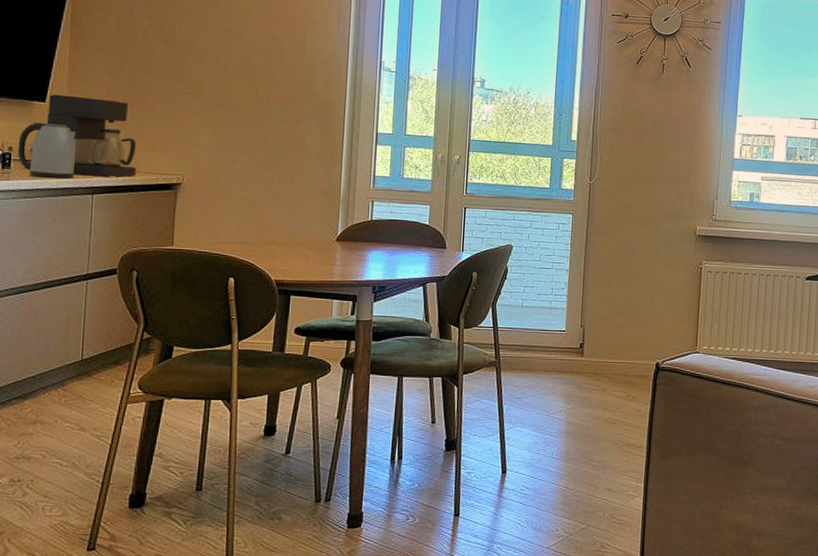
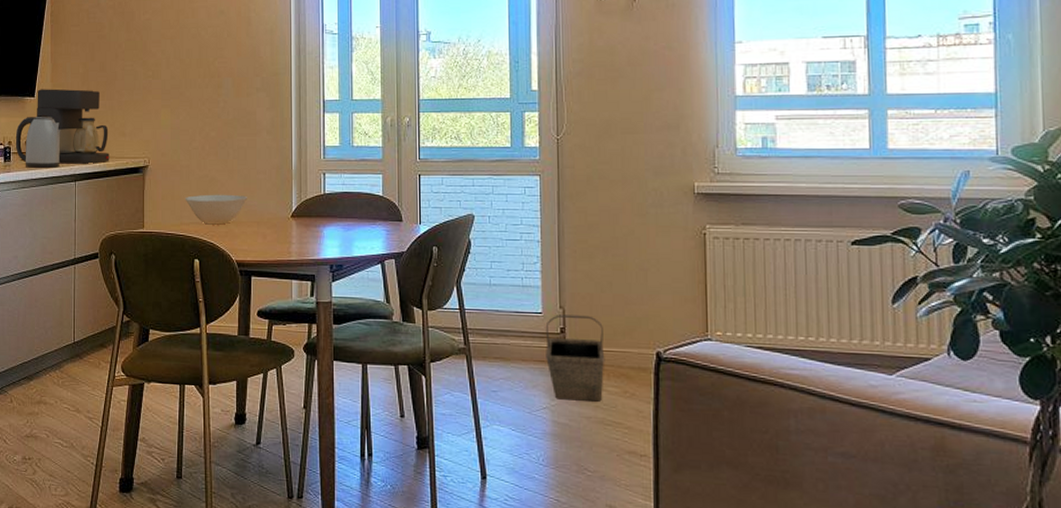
bowl: none [222,215,291,245] -> present [185,194,247,225]
basket: none [565,332,615,404] -> present [545,314,605,402]

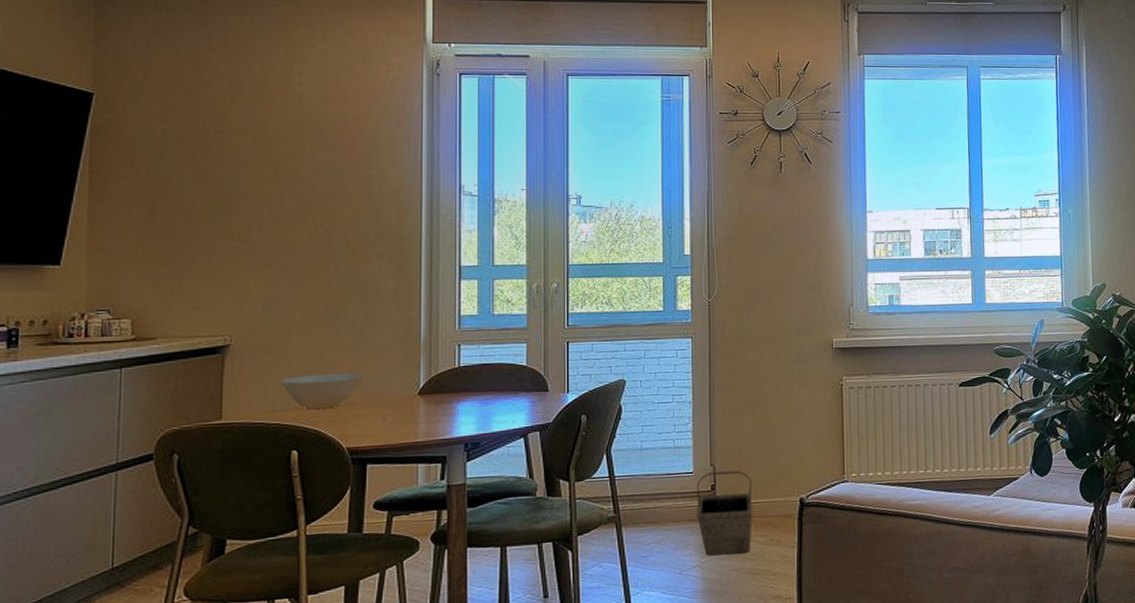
kettle: present [15,114,61,169] -> none [26,286,100,355]
coffee maker: present [37,89,110,165] -> none [63,254,174,348]

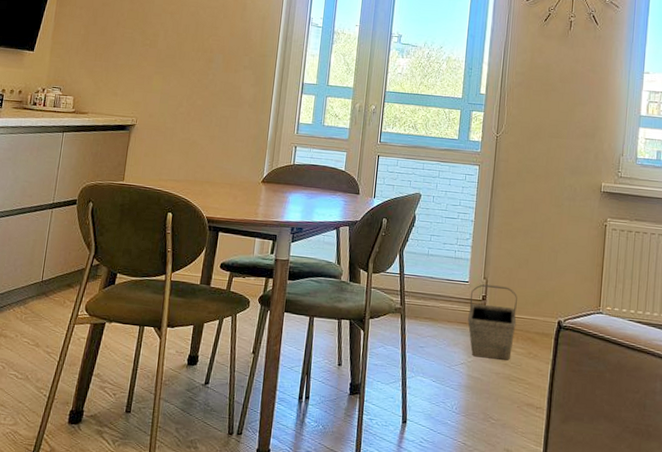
bowl: present [280,373,363,410] -> none [166,155,224,184]

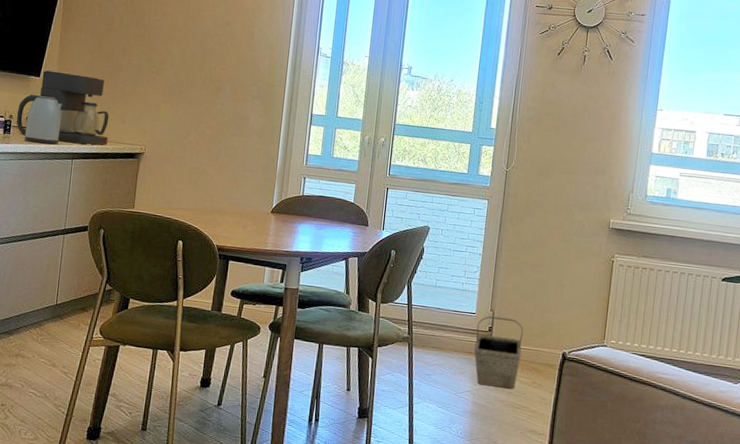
kettle: none [8,68,55,119] -> present [16,94,62,145]
coffee maker: none [33,44,102,118] -> present [40,70,109,146]

